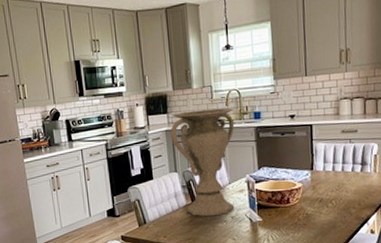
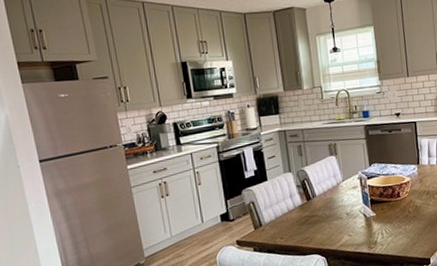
vase: present [170,108,235,217] -> none [283,107,349,215]

